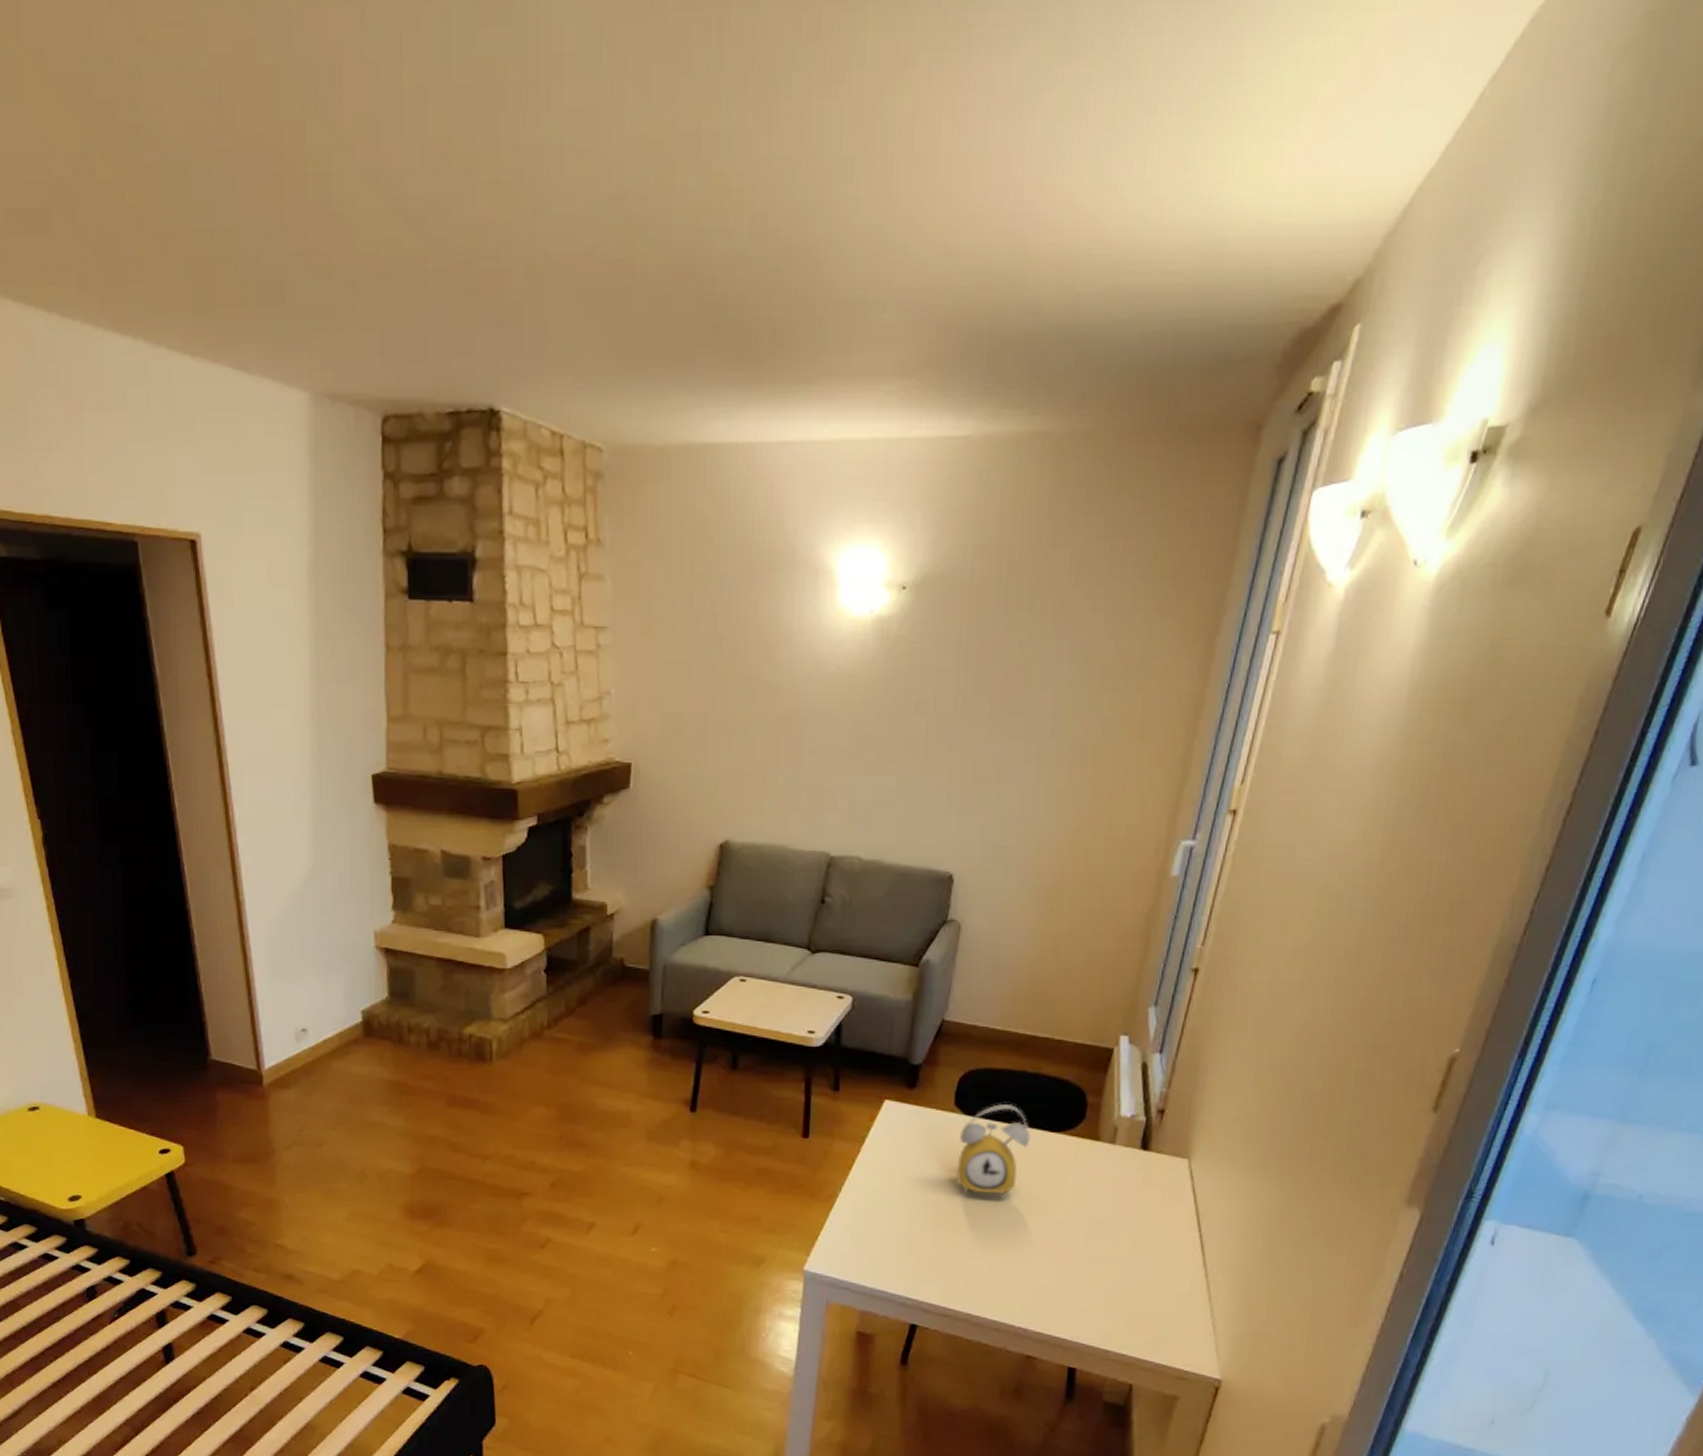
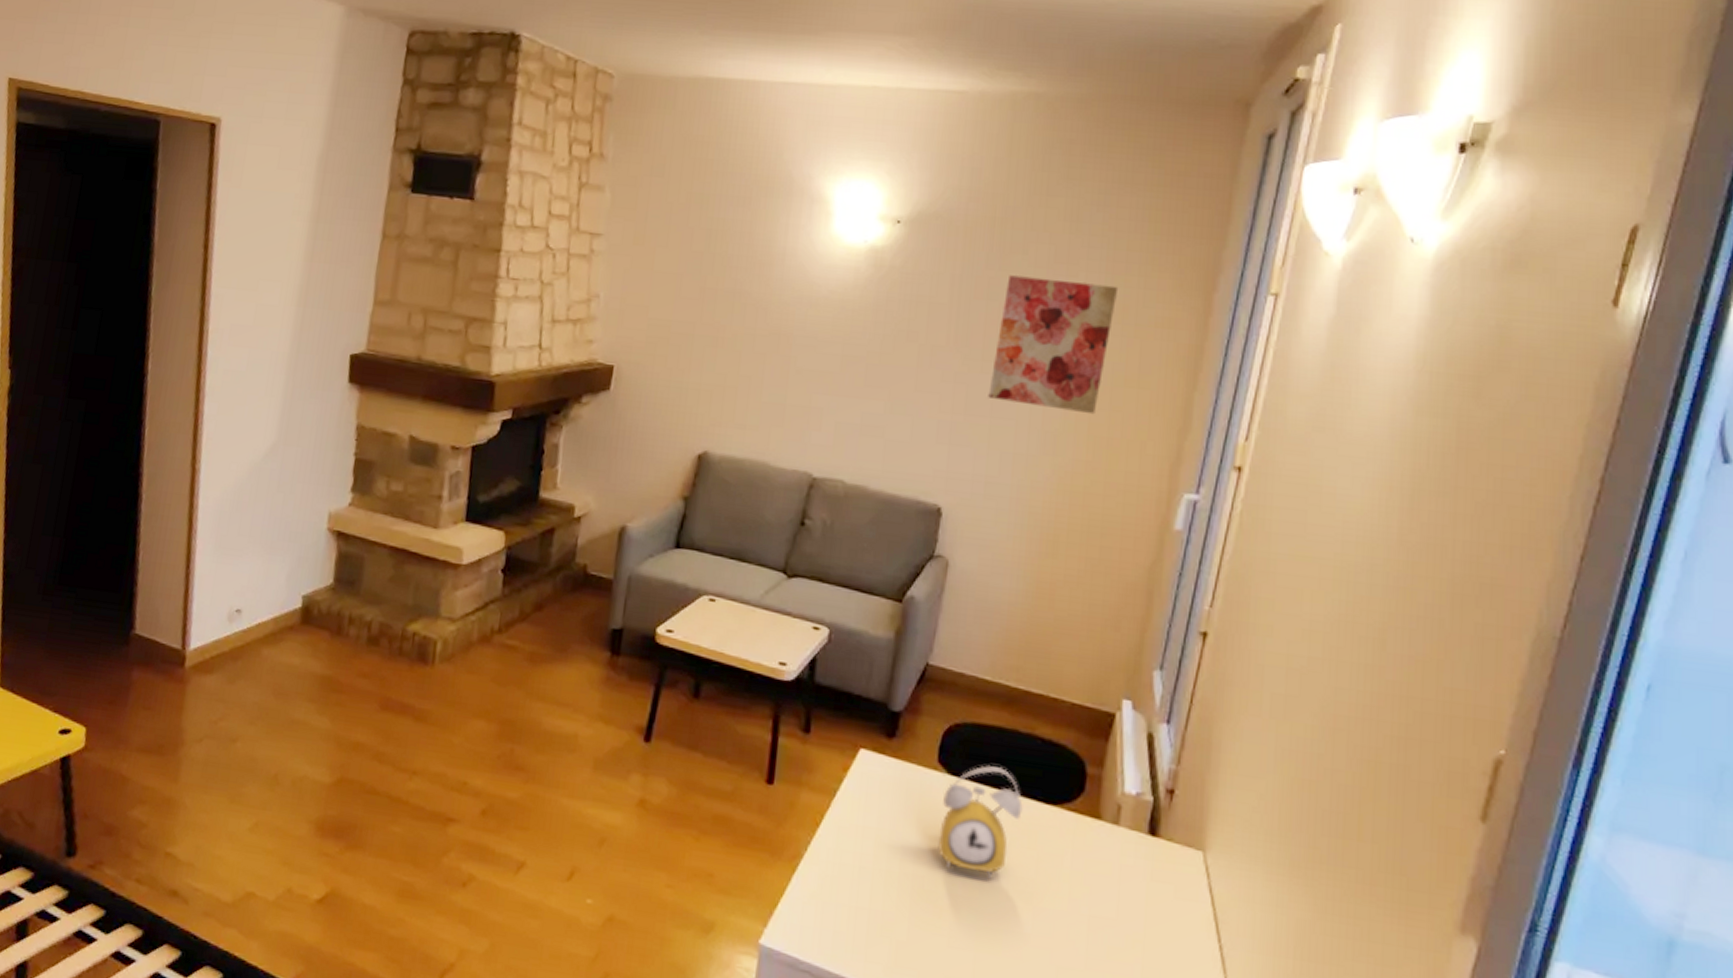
wall art: none [996,635,1123,771] -> present [988,275,1119,415]

